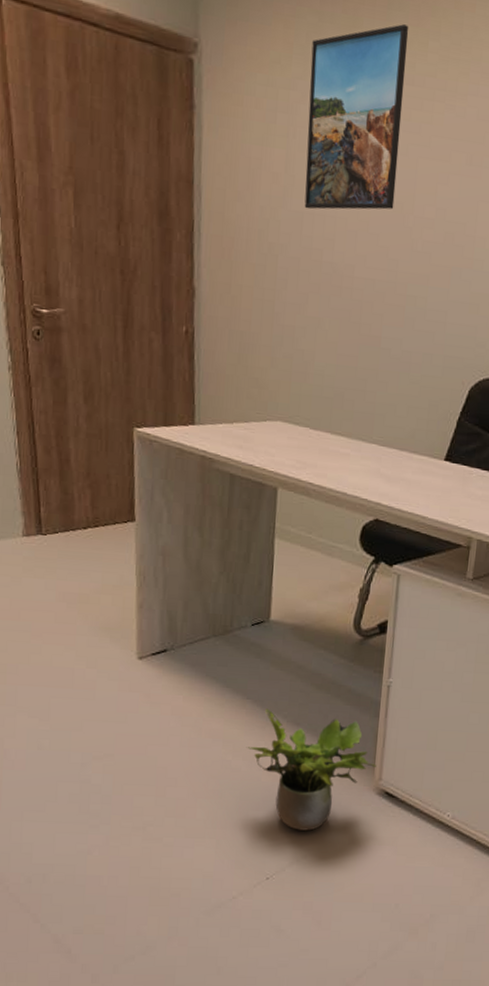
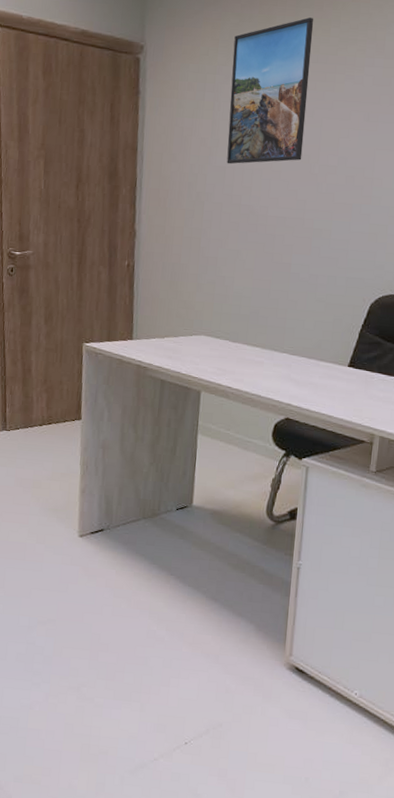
potted plant: present [246,708,376,831] -> none [169,584,287,700]

